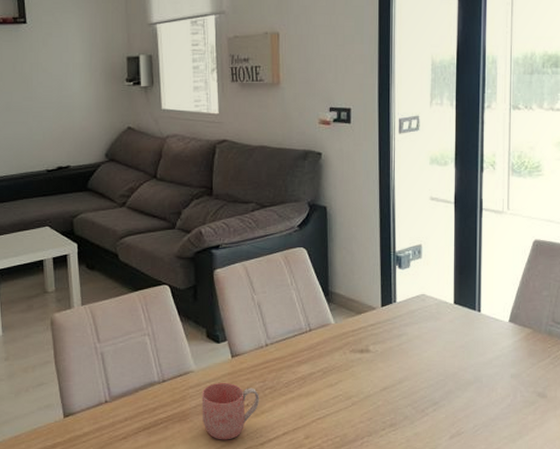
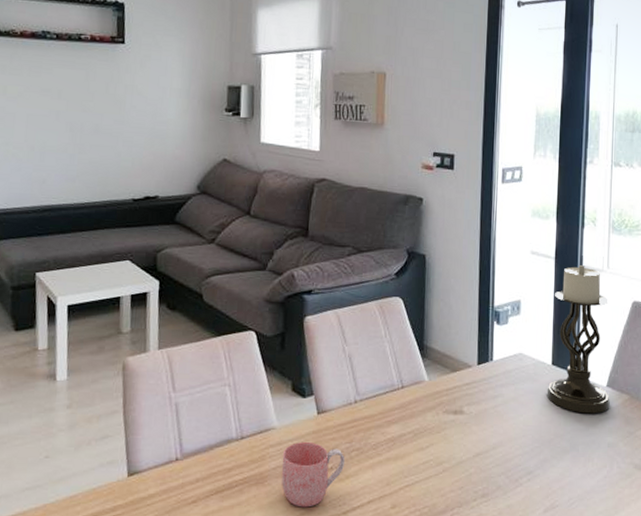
candle holder: none [450,208,513,348] -> present [547,265,610,414]

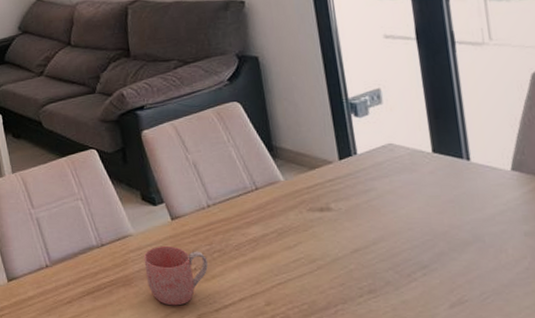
candle holder: present [547,265,610,414] -> none [423,41,520,202]

